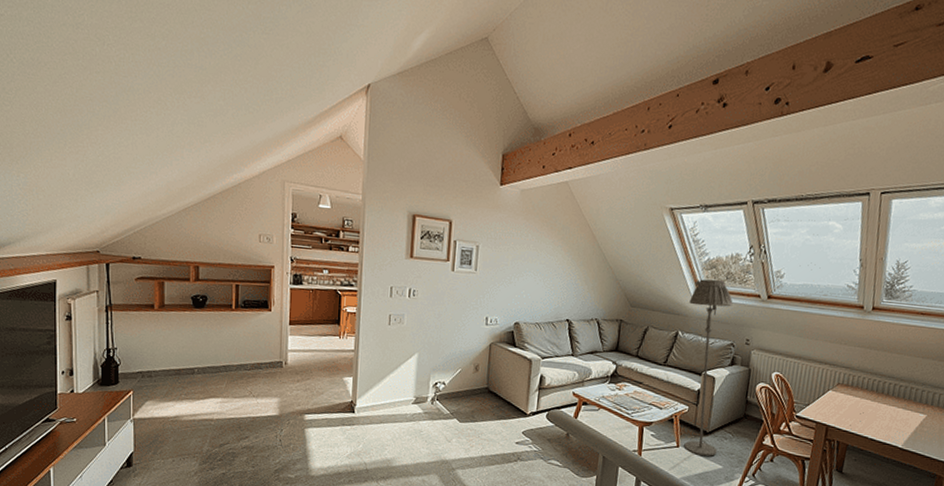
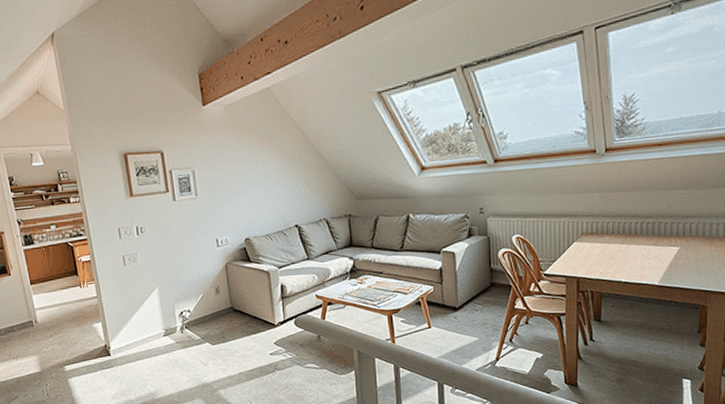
floor lamp: present [684,279,733,456] -> none [415,153,470,332]

